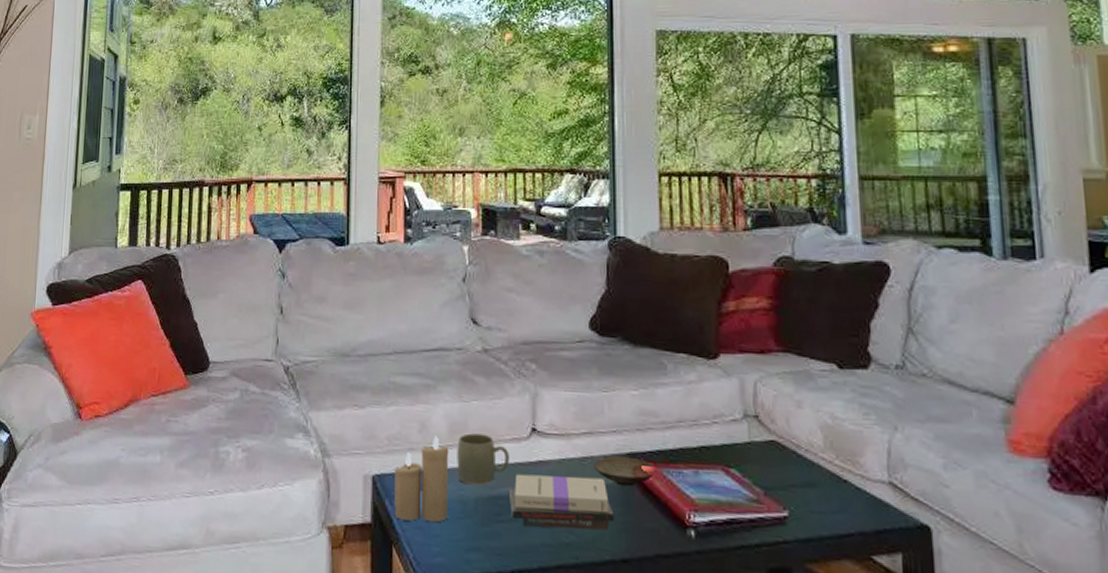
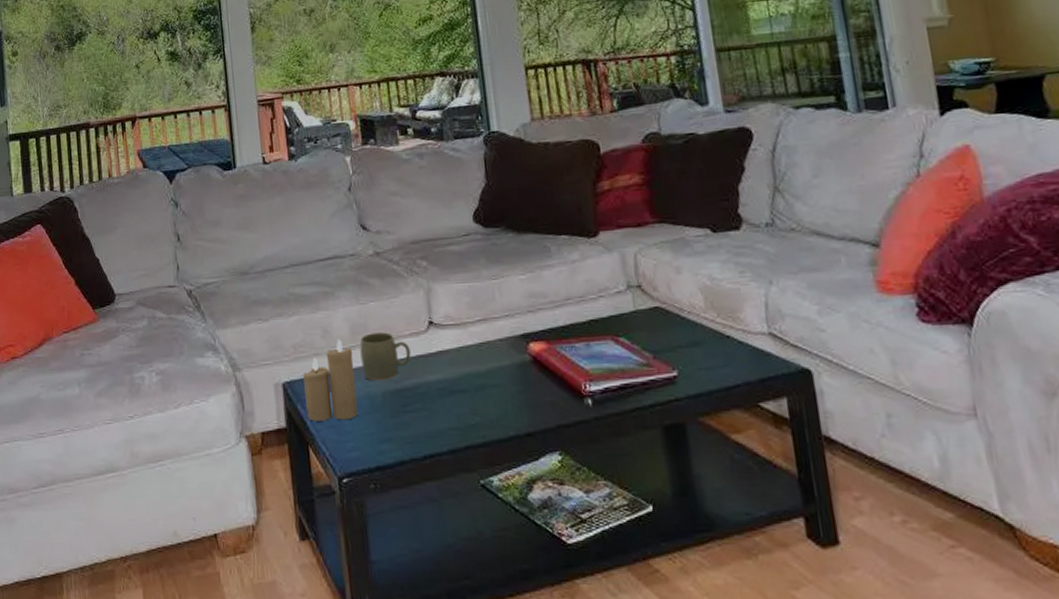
books: present [510,473,615,531] -> none [414,360,515,414]
decorative bowl: present [594,456,657,487] -> none [491,337,550,366]

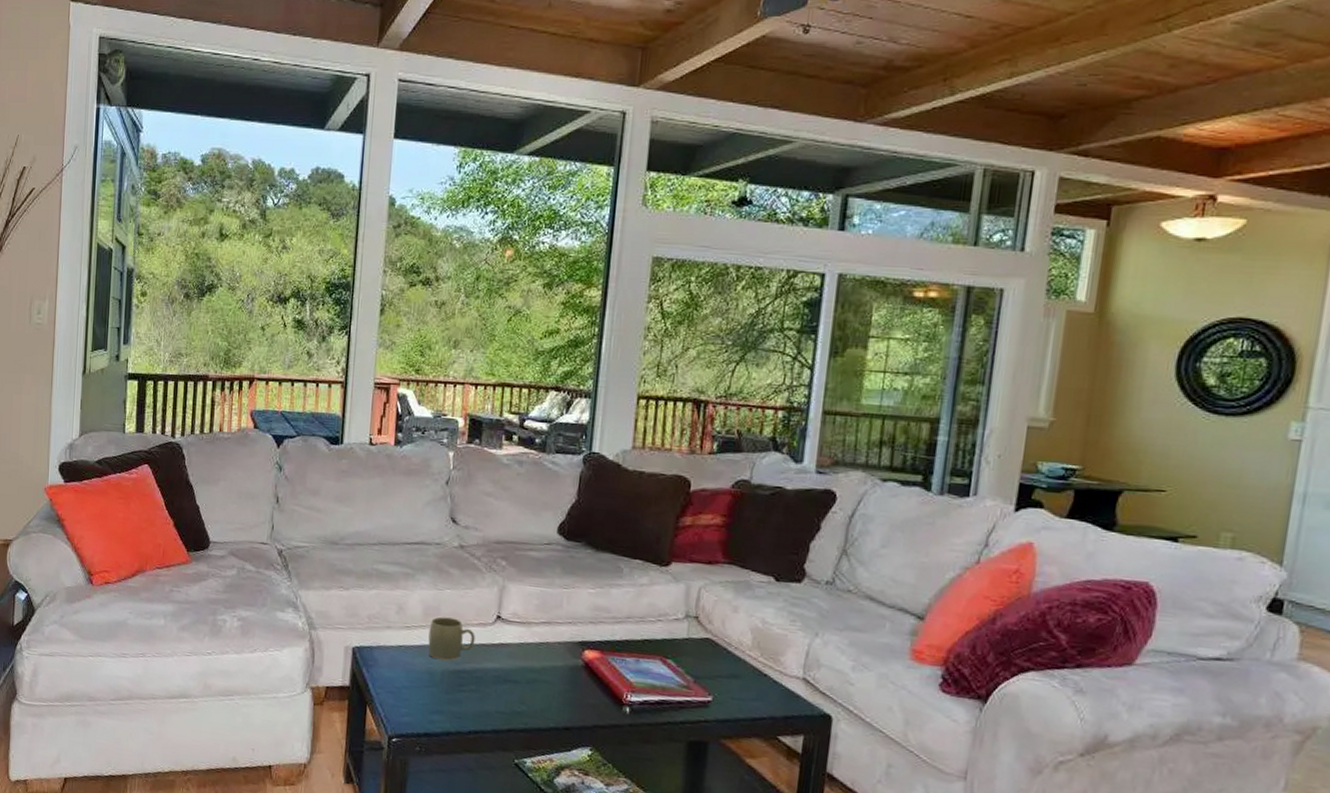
candle: present [303,339,358,421] -> none [370,617,422,689]

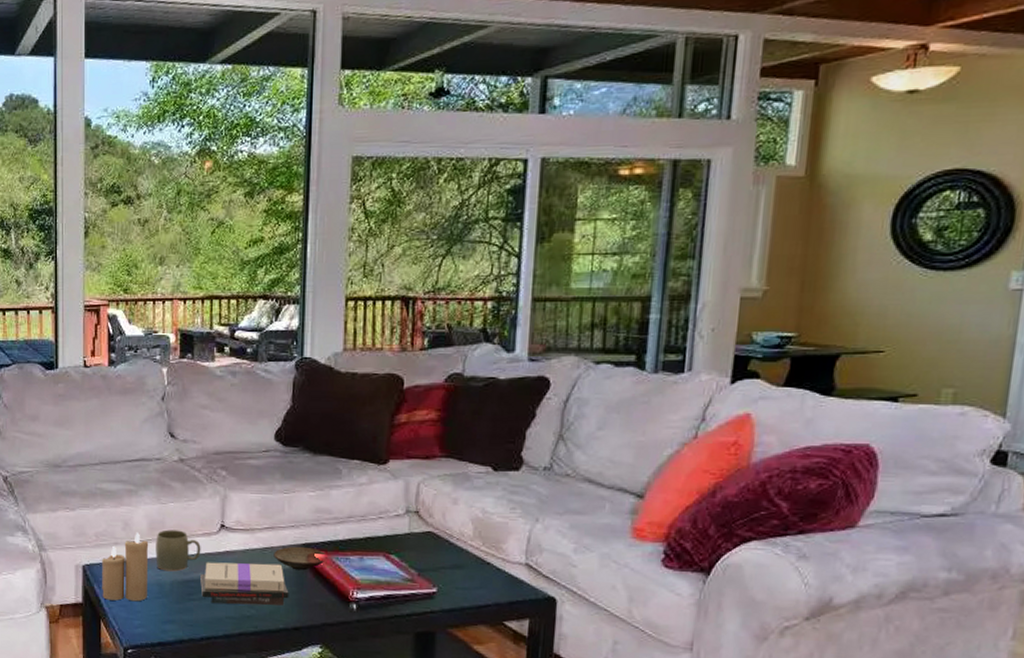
candle: none [370,617,422,689] -> present [102,532,149,602]
books: none [472,653,562,704] -> present [200,562,289,606]
decorative bowl: none [548,643,603,669] -> present [273,546,327,571]

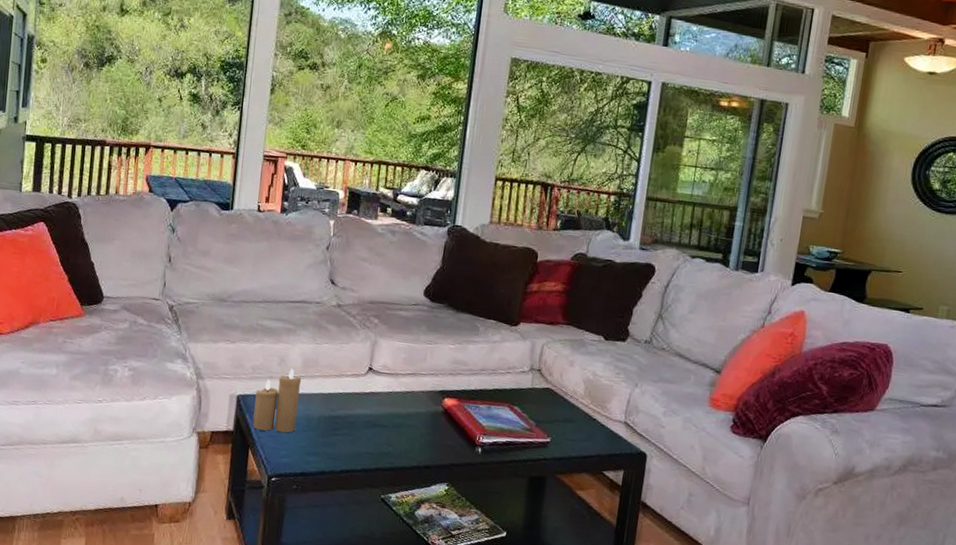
mug: present [155,529,201,572] -> none [306,368,349,408]
books: present [200,562,289,606] -> none [345,400,424,445]
decorative bowl: present [273,546,327,571] -> none [413,392,460,415]

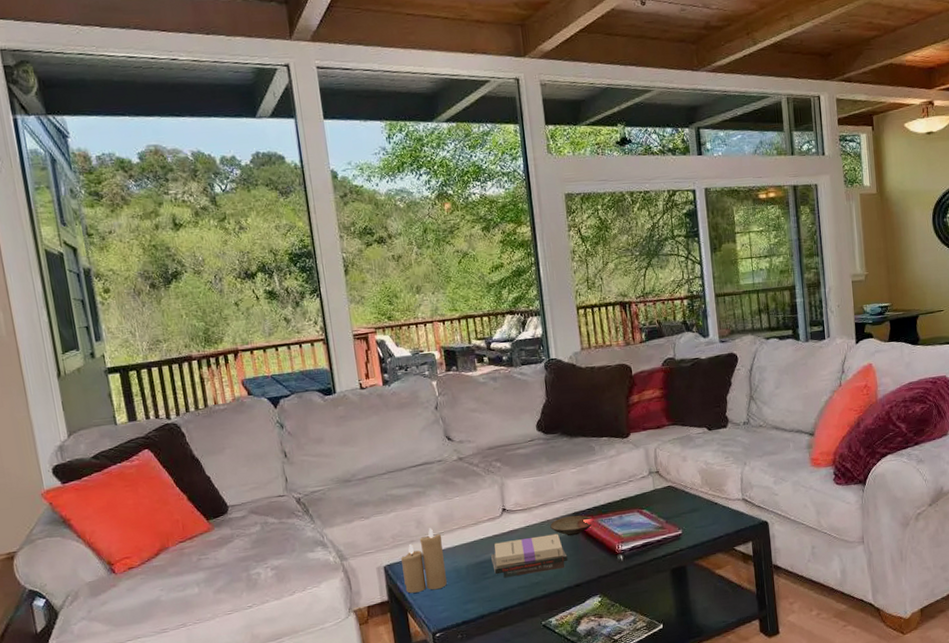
books: none [345,400,424,445] -> present [491,533,568,578]
decorative bowl: none [413,392,460,415] -> present [550,515,594,536]

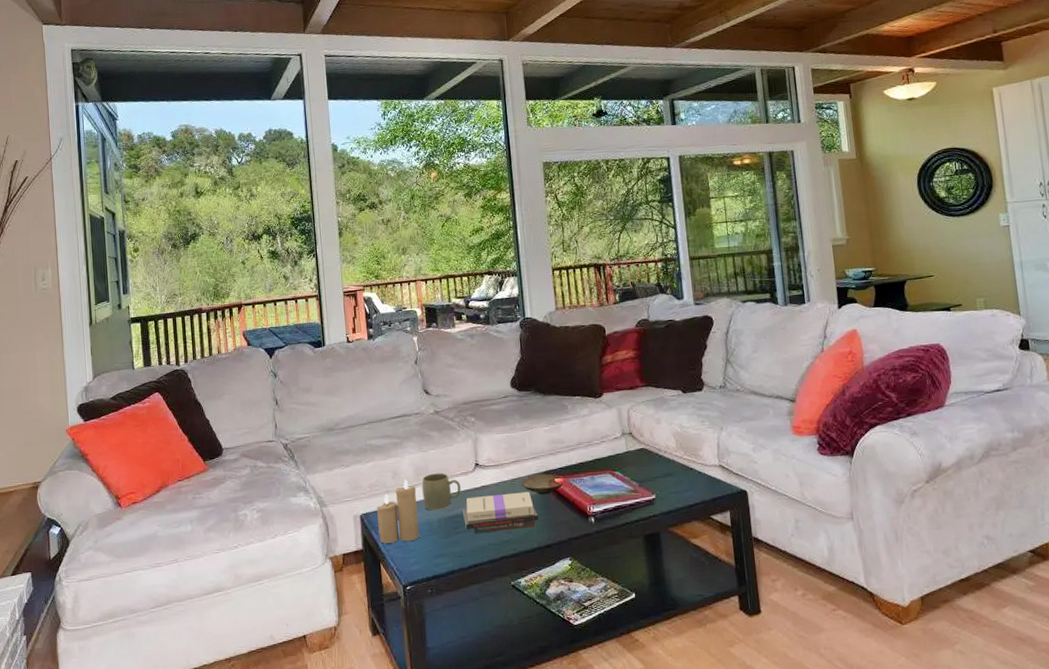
mug: none [447,519,489,558] -> present [421,473,461,511]

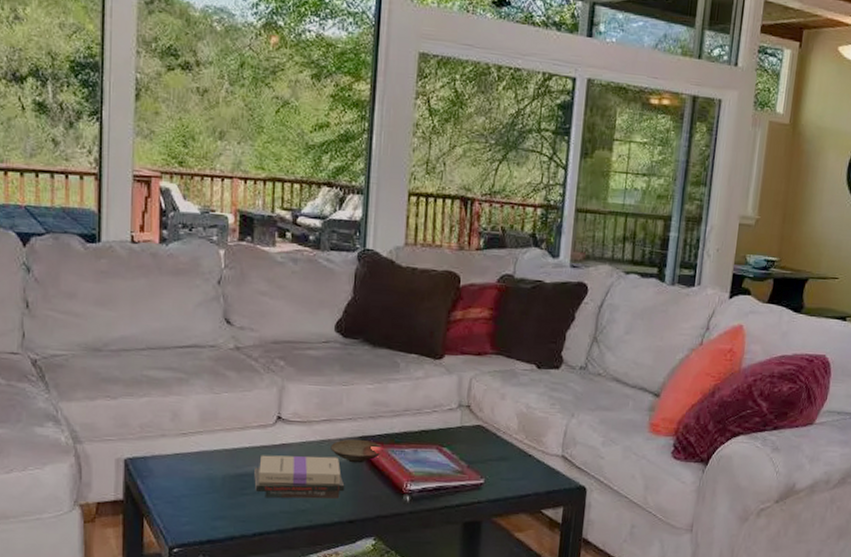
candle: present [377,479,419,544] -> none [146,423,200,498]
mug: present [421,473,461,511] -> none [206,421,256,465]

